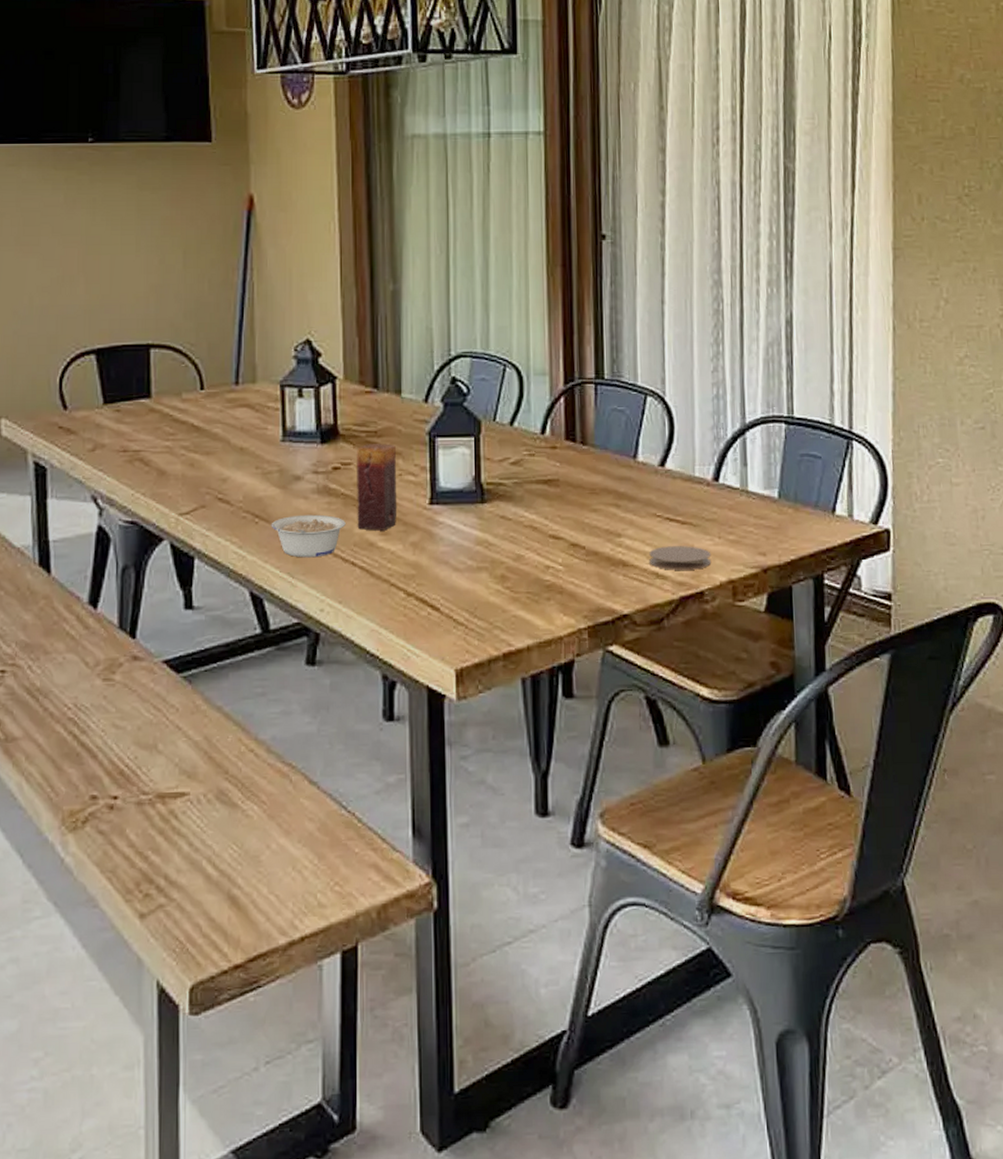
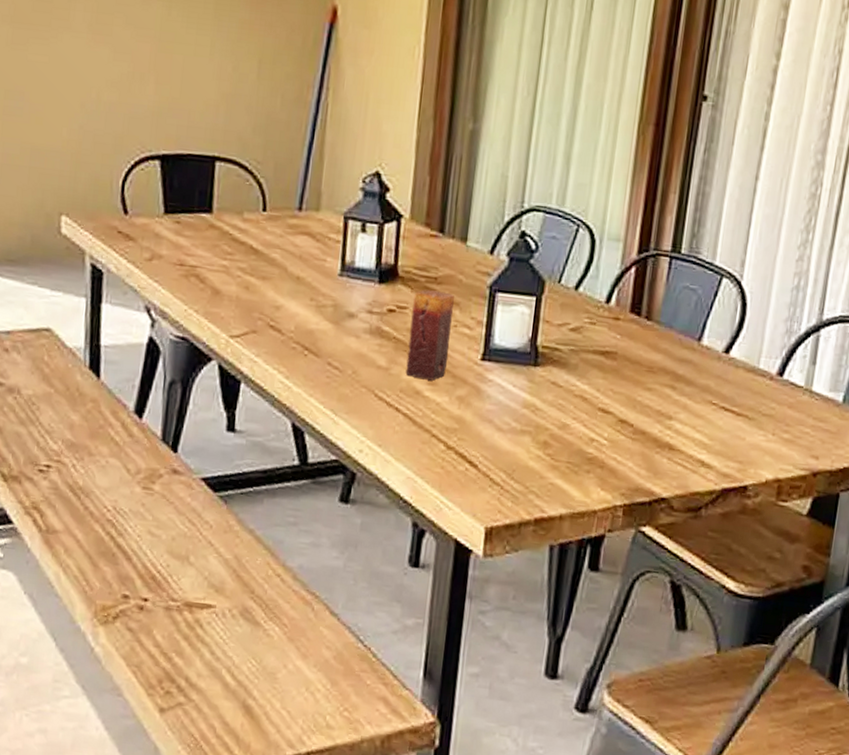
legume: present [271,514,346,558] -> none [319,353,395,398]
coaster: present [649,546,712,570] -> none [697,435,762,464]

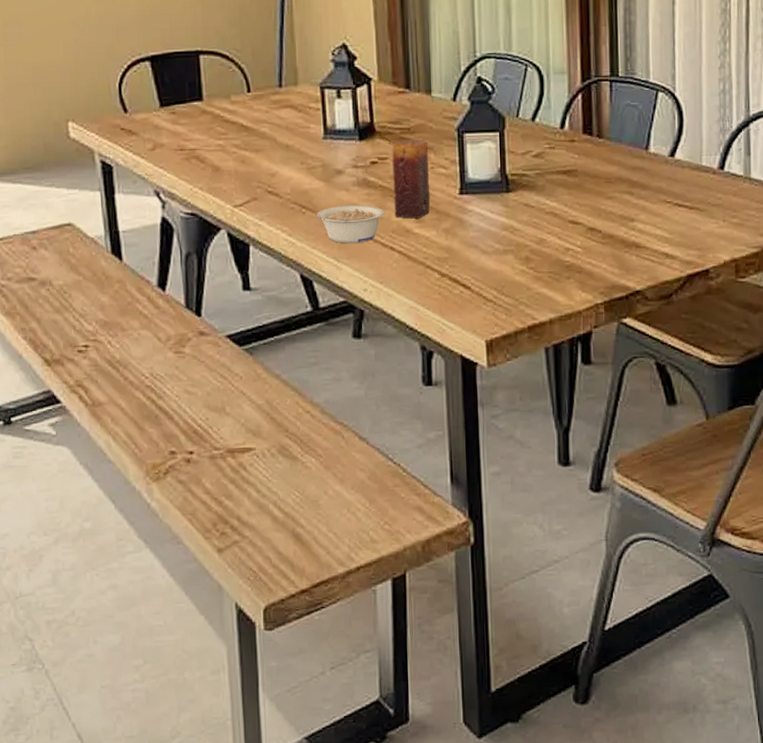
legume: none [319,353,395,398] -> present [317,204,384,244]

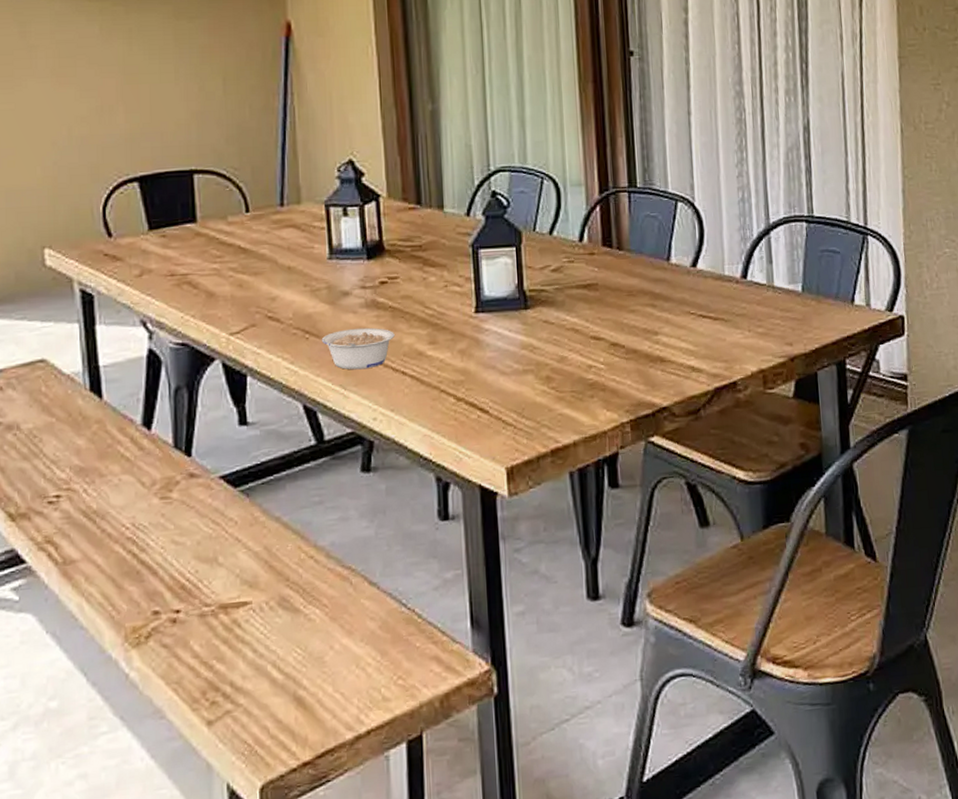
candle: present [392,139,431,219] -> none [402,257,445,341]

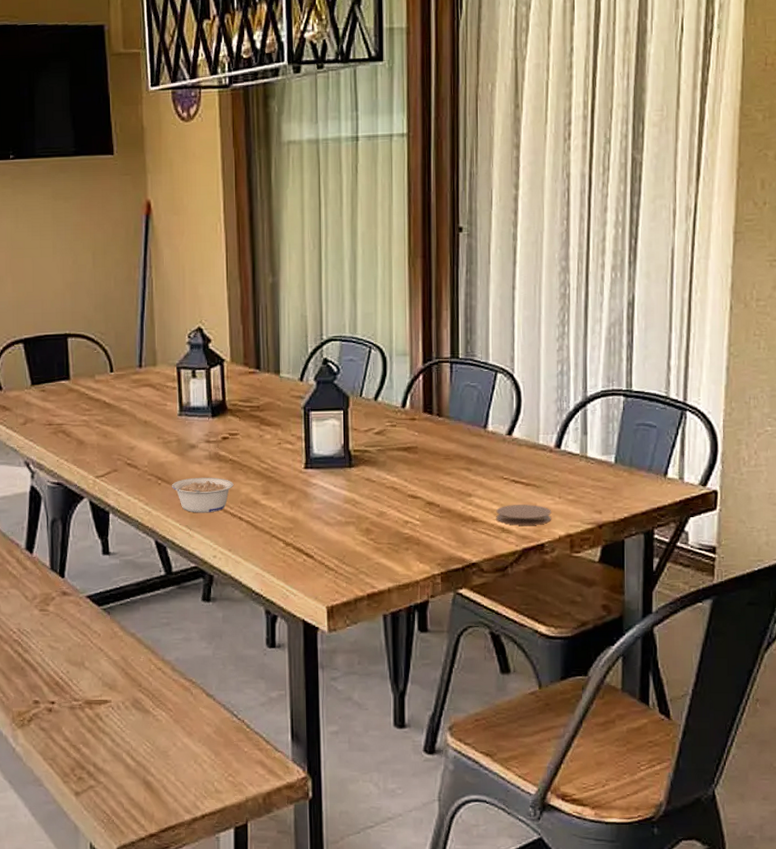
coaster: none [685,340,743,364] -> present [496,504,552,525]

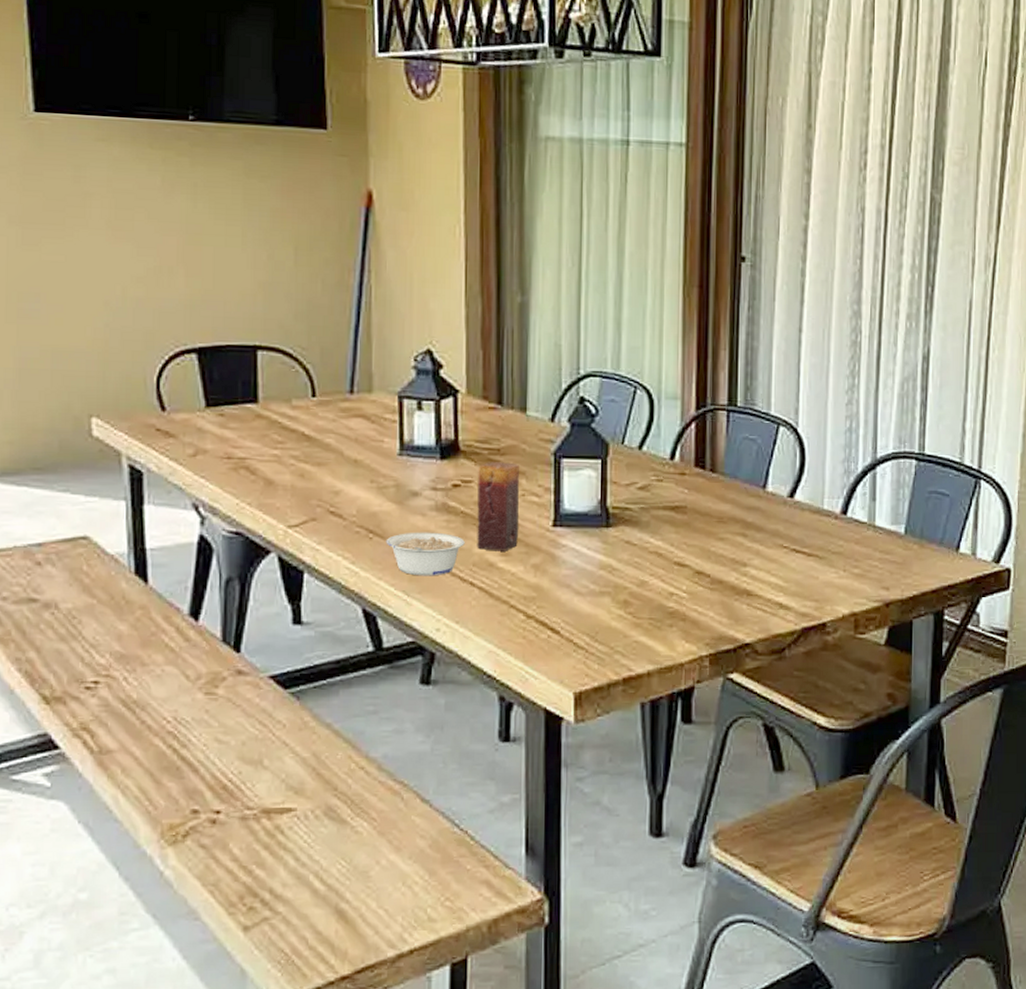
candle: none [242,417,277,491] -> present [477,462,520,551]
coaster: present [496,504,552,525] -> none [774,577,836,602]

